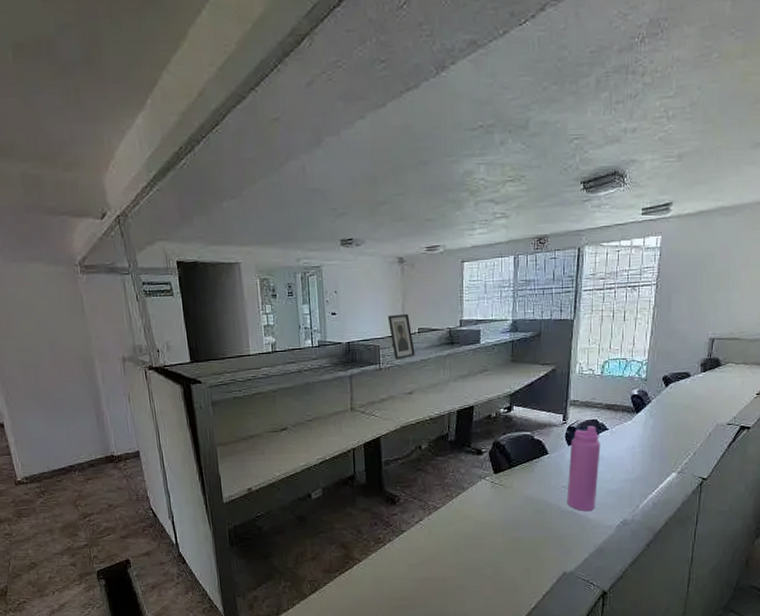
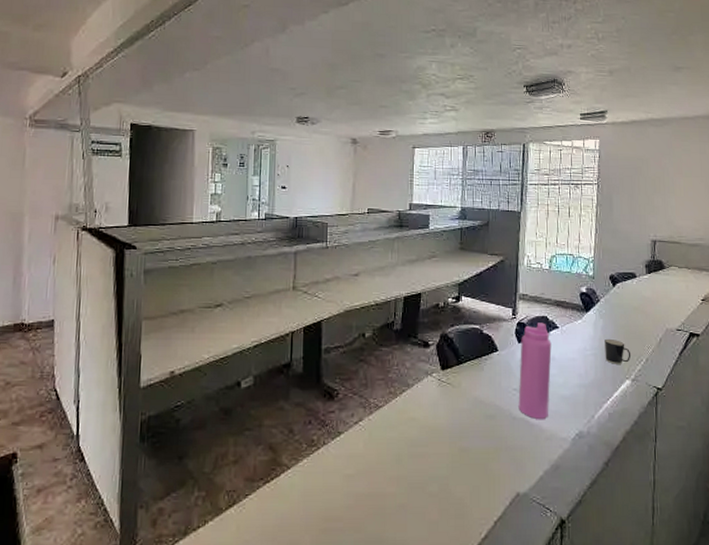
picture frame: present [387,313,415,360] -> none [337,193,363,239]
mug: none [653,436,679,460] -> present [605,338,631,364]

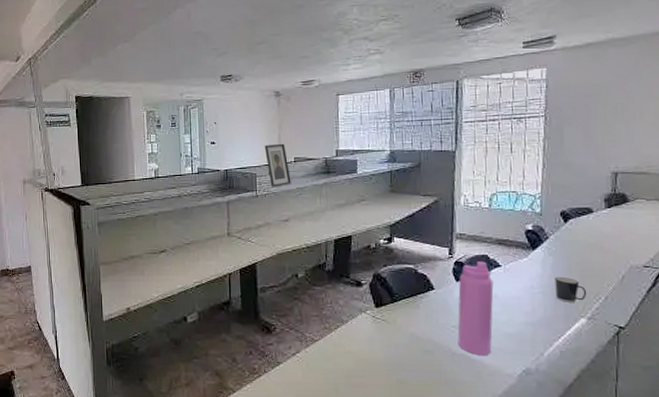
picture frame: none [337,193,363,239] -> present [264,143,291,187]

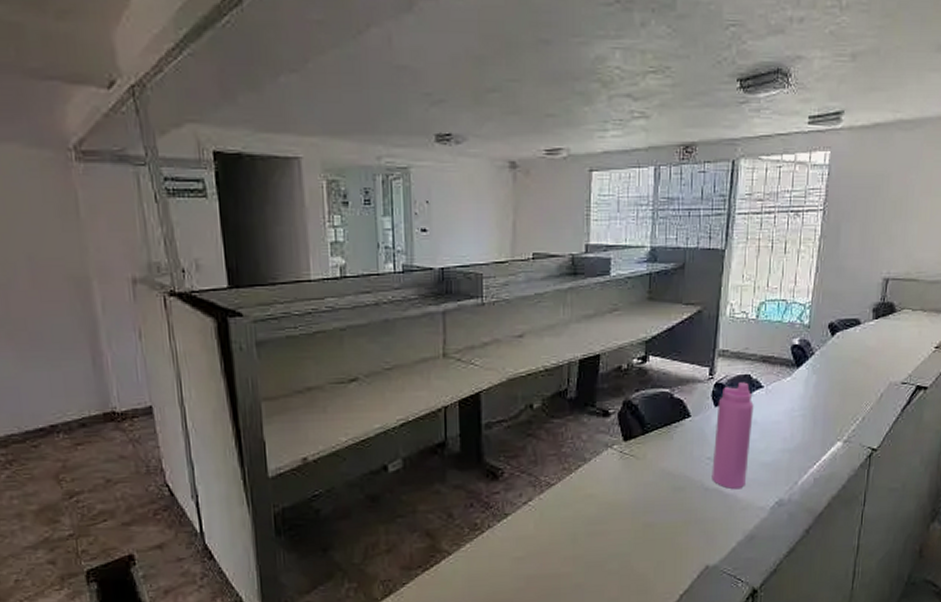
picture frame: present [264,143,291,187] -> none [493,233,528,292]
mug: present [555,276,587,302] -> none [815,396,846,425]

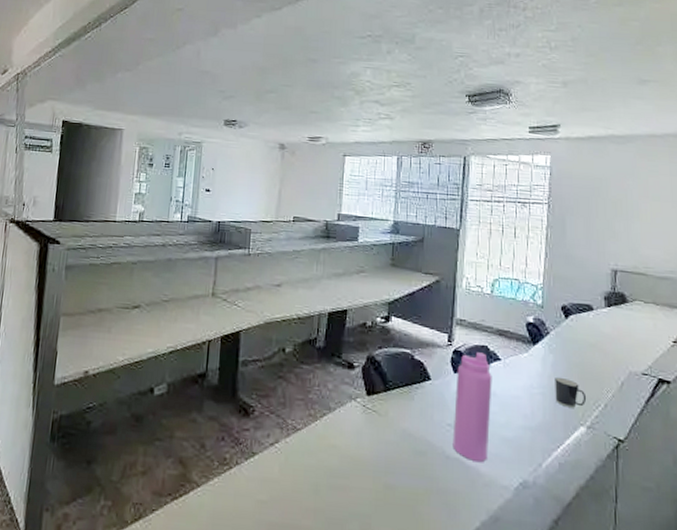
mug: none [815,396,846,425] -> present [555,376,587,408]

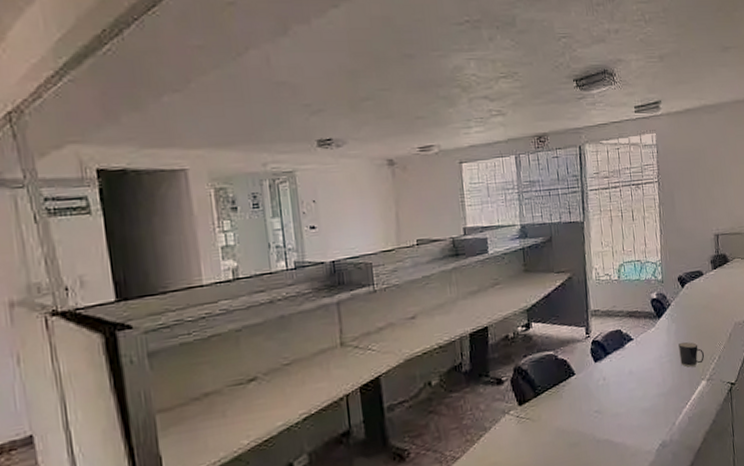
water bottle: present [452,352,492,462] -> none [597,337,632,438]

